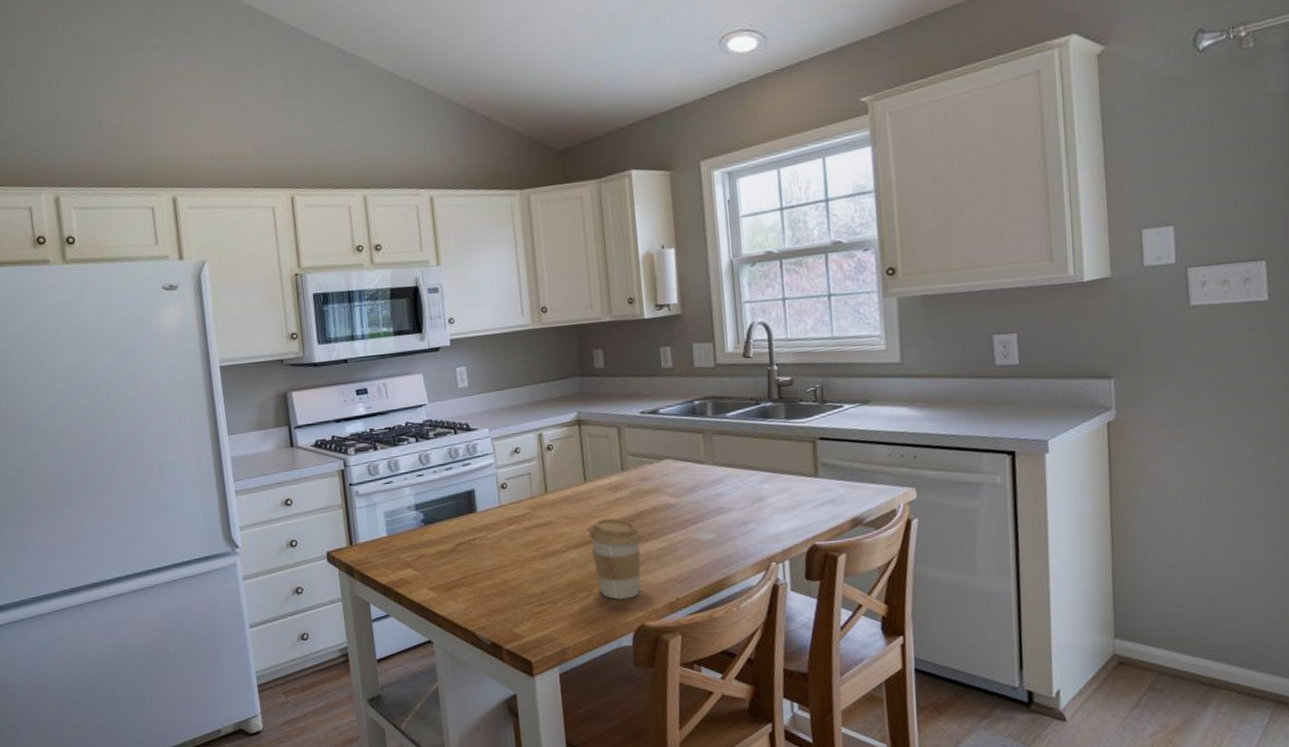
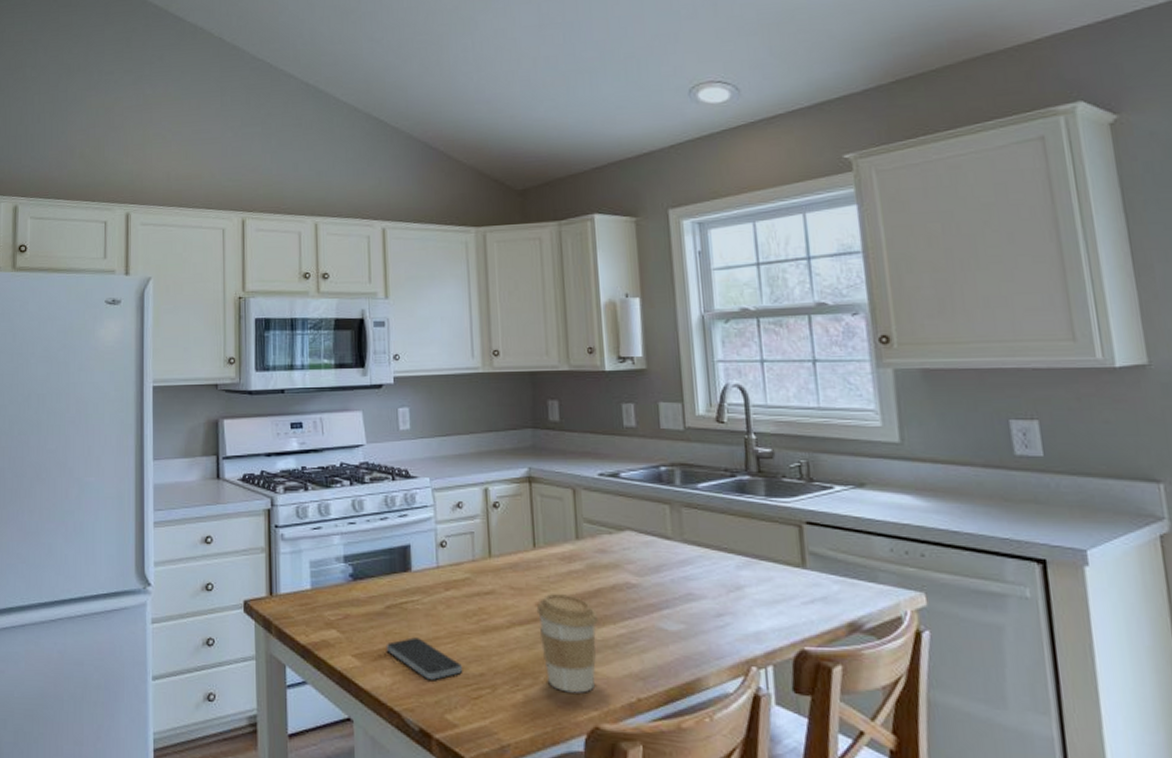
smartphone: none [458,568,527,602] -> present [386,637,463,680]

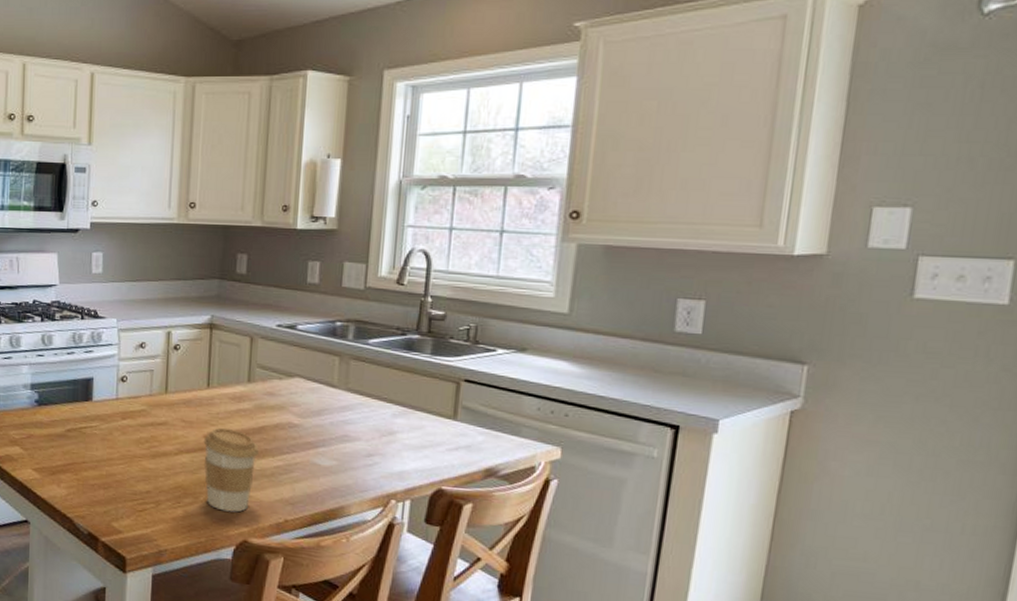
smartphone: present [386,637,463,680] -> none [63,457,132,494]

